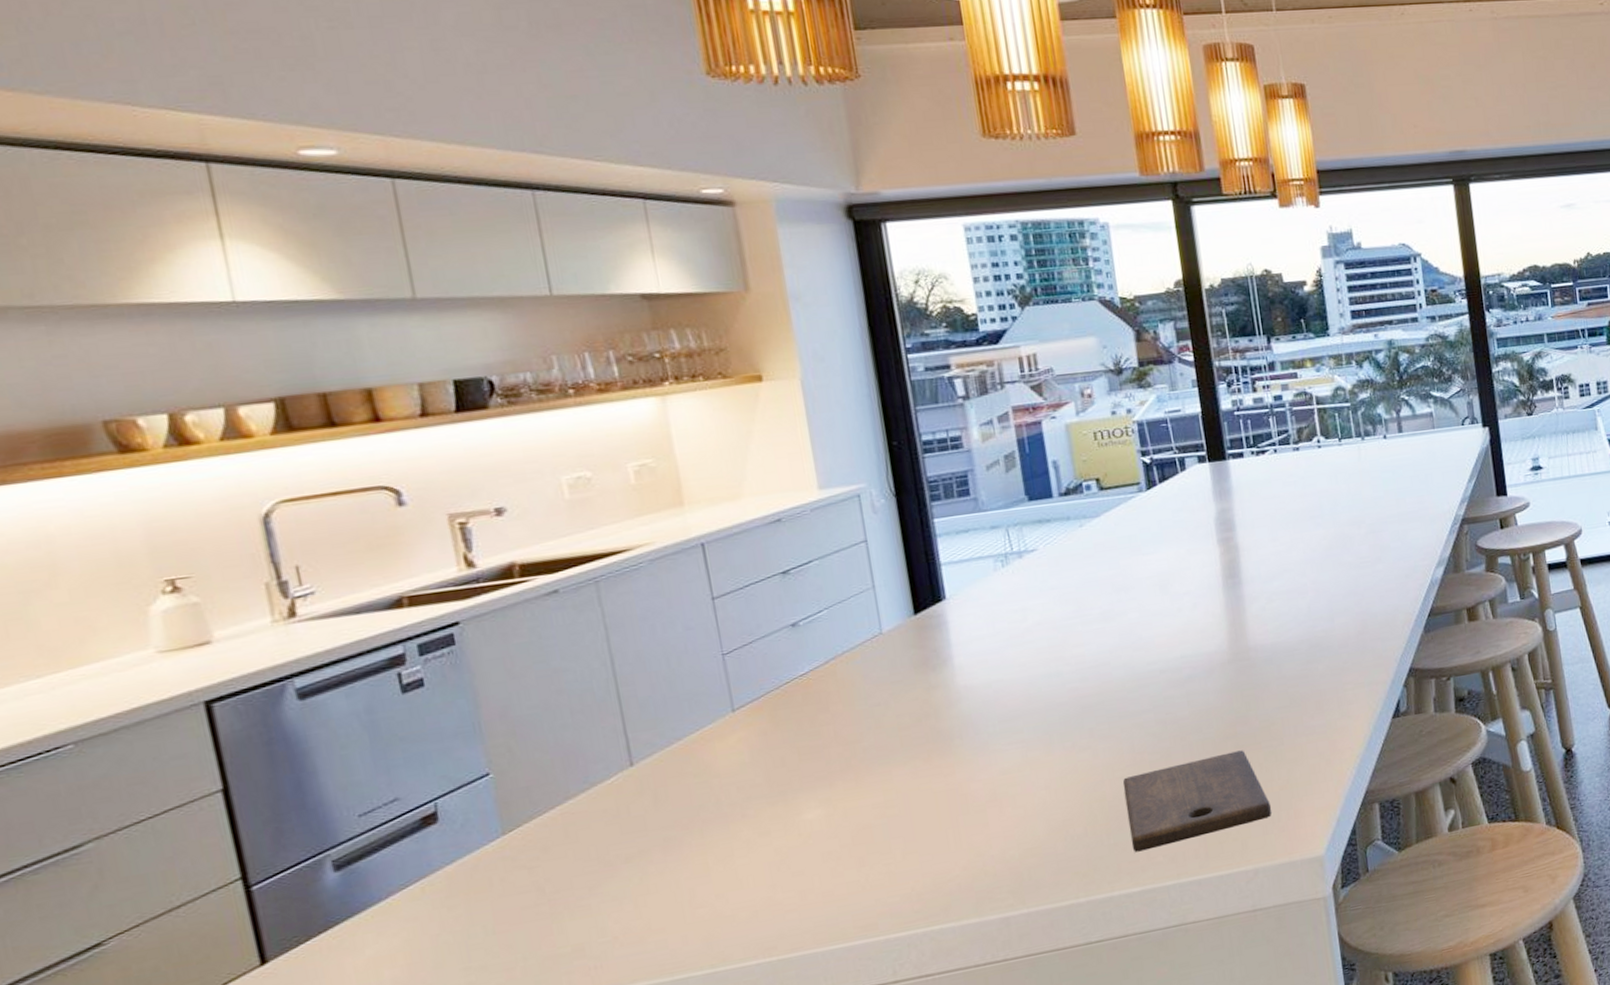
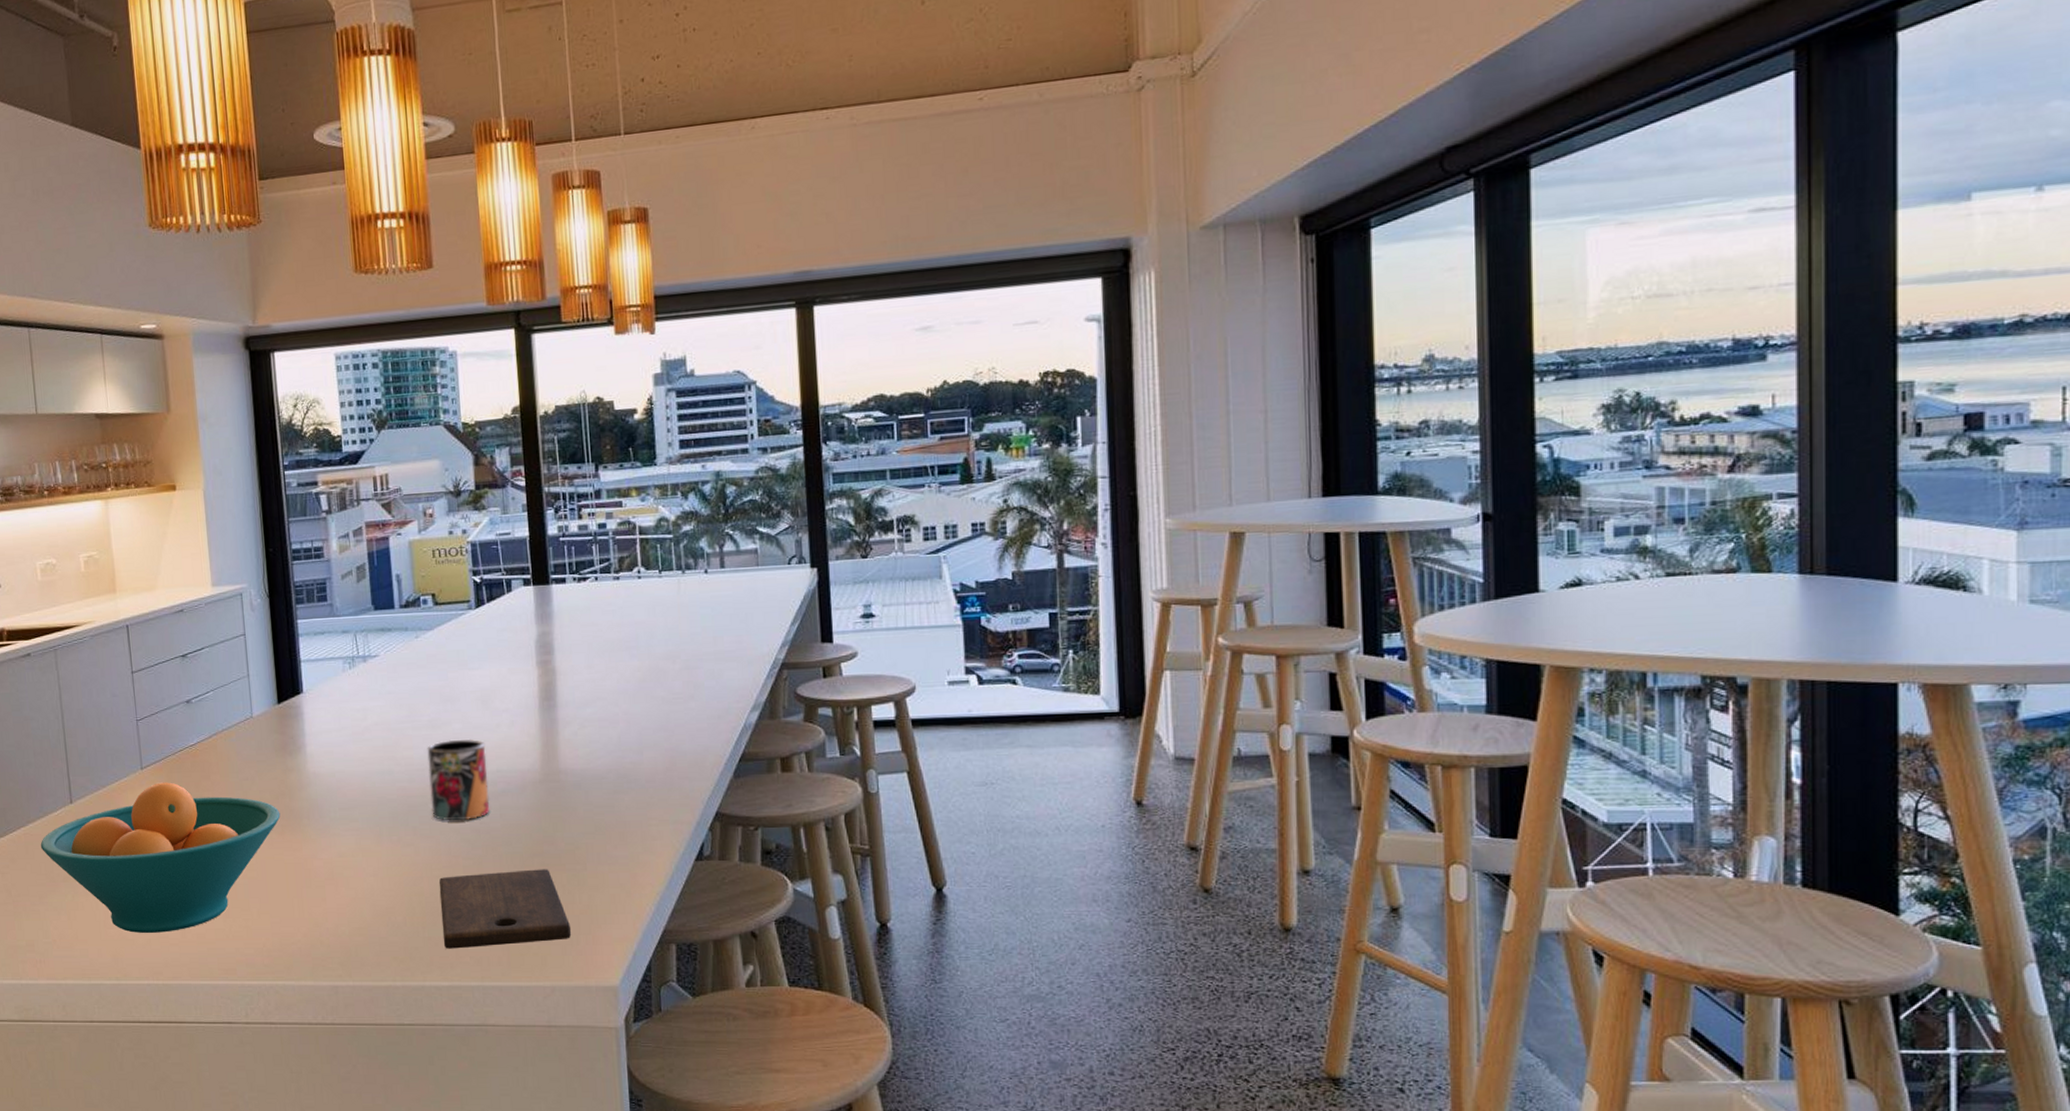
fruit bowl: none [587,721,925,907] -> present [40,782,281,933]
mug: none [1100,627,1176,717] -> present [427,738,490,821]

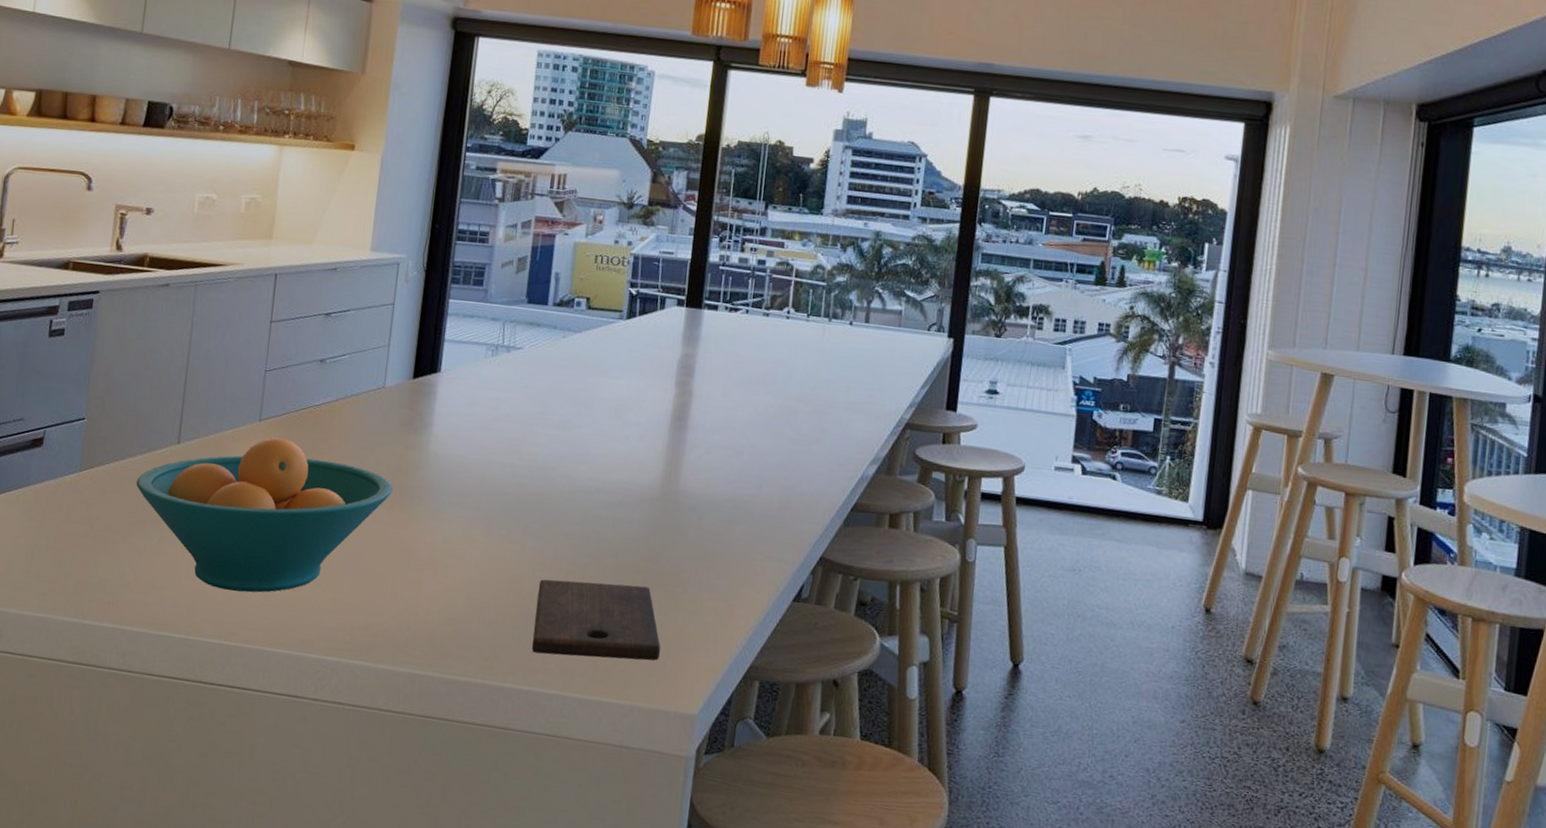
mug: present [427,738,490,821] -> none [545,443,611,526]

